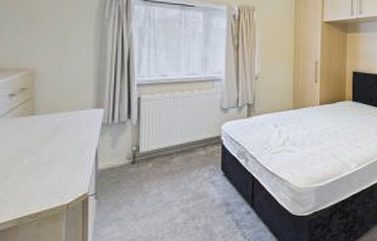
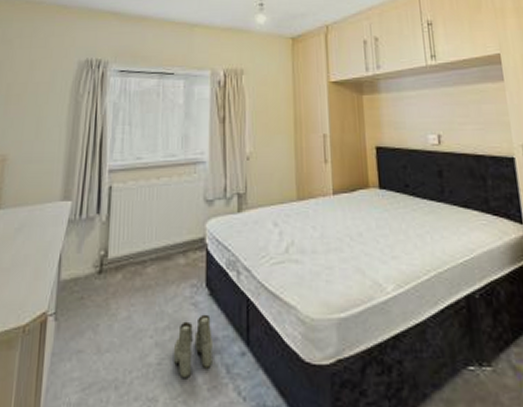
boots: none [195,188,226,232] -> present [173,314,212,379]

